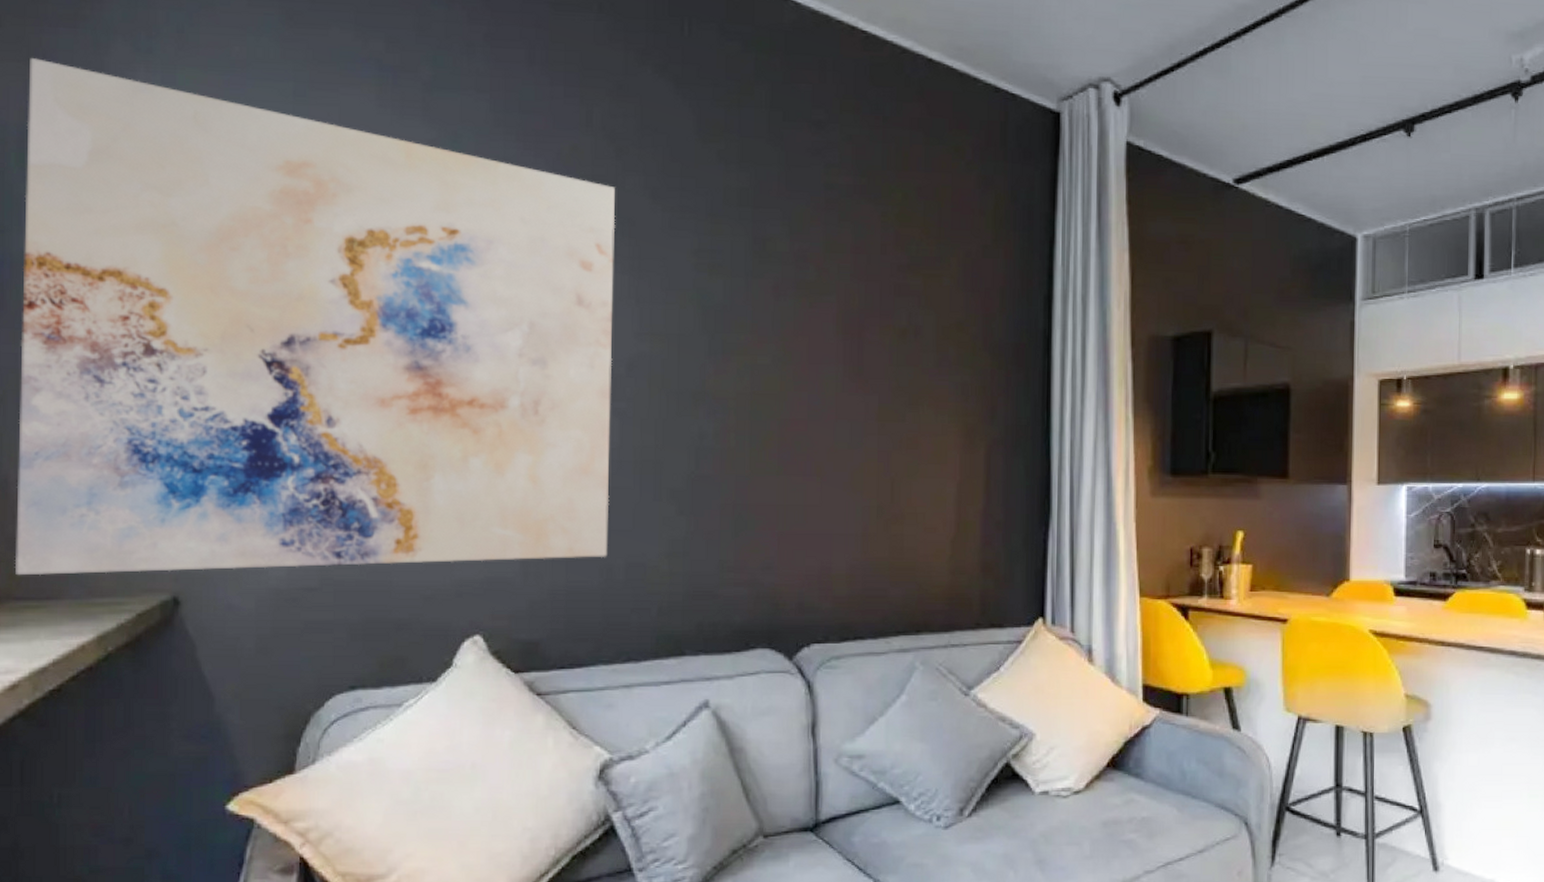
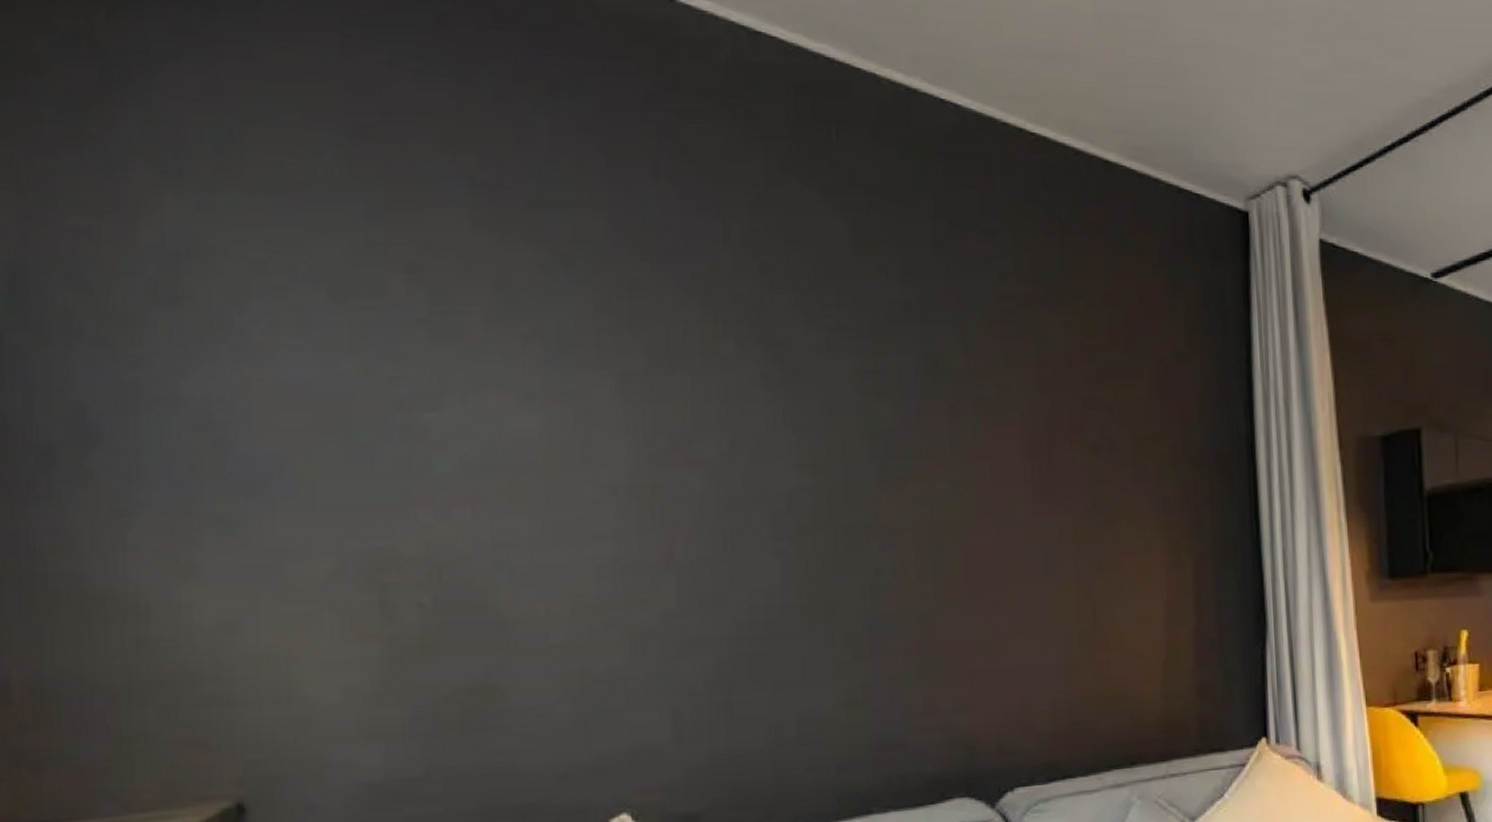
wall art: present [14,58,616,576] -> none [19,185,775,796]

